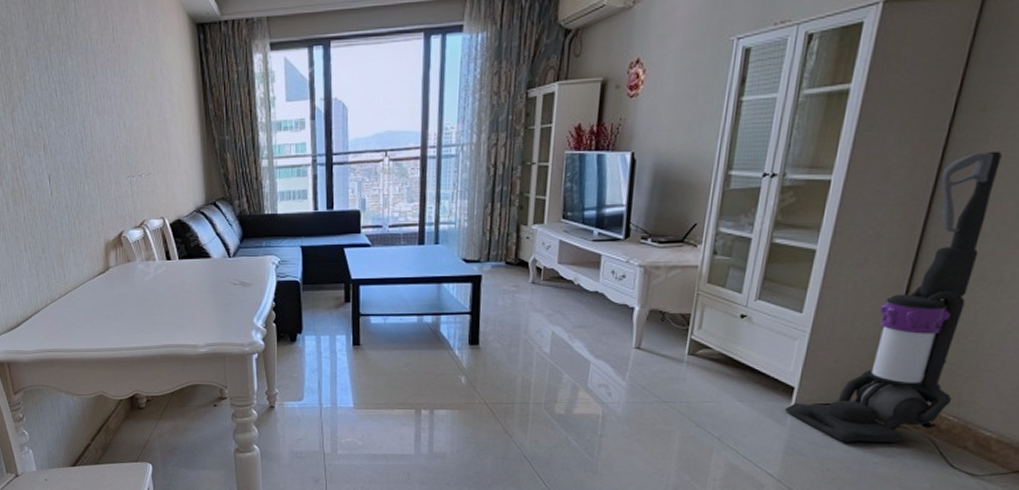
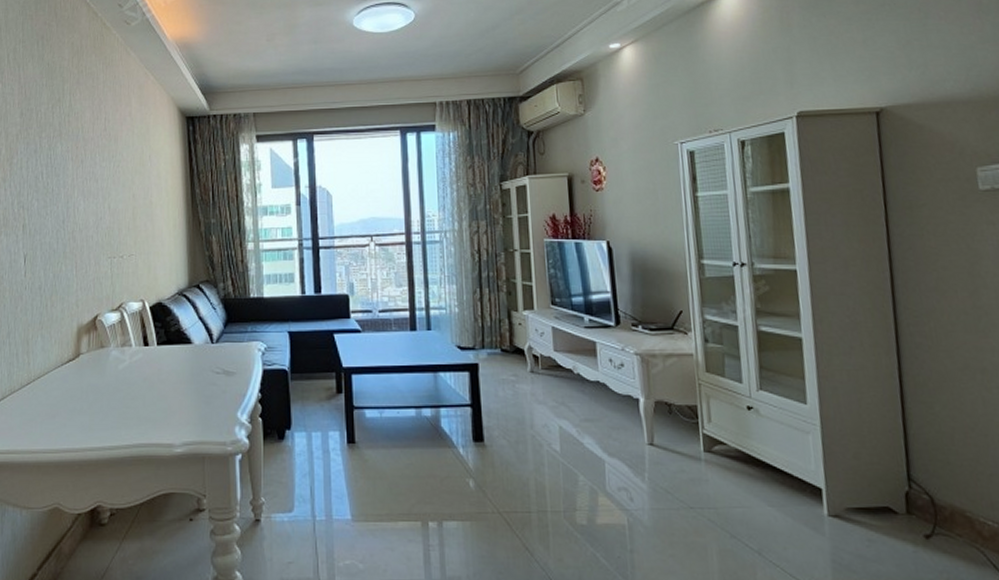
vacuum cleaner: present [784,150,1002,443] -> none [818,245,984,556]

